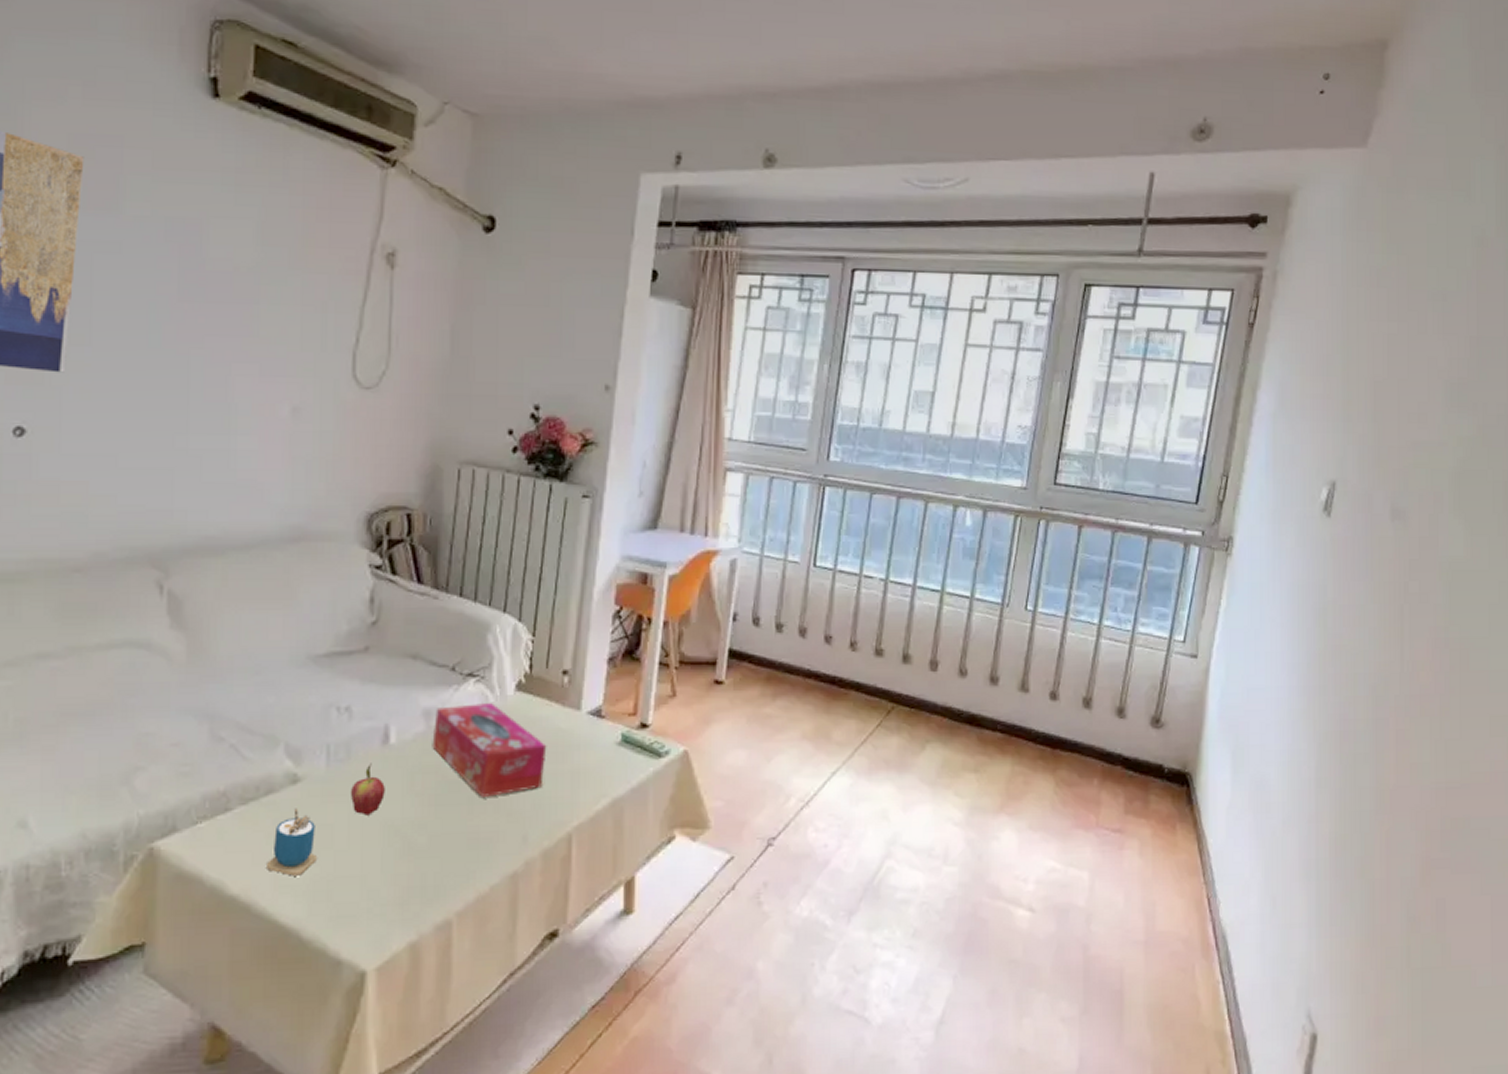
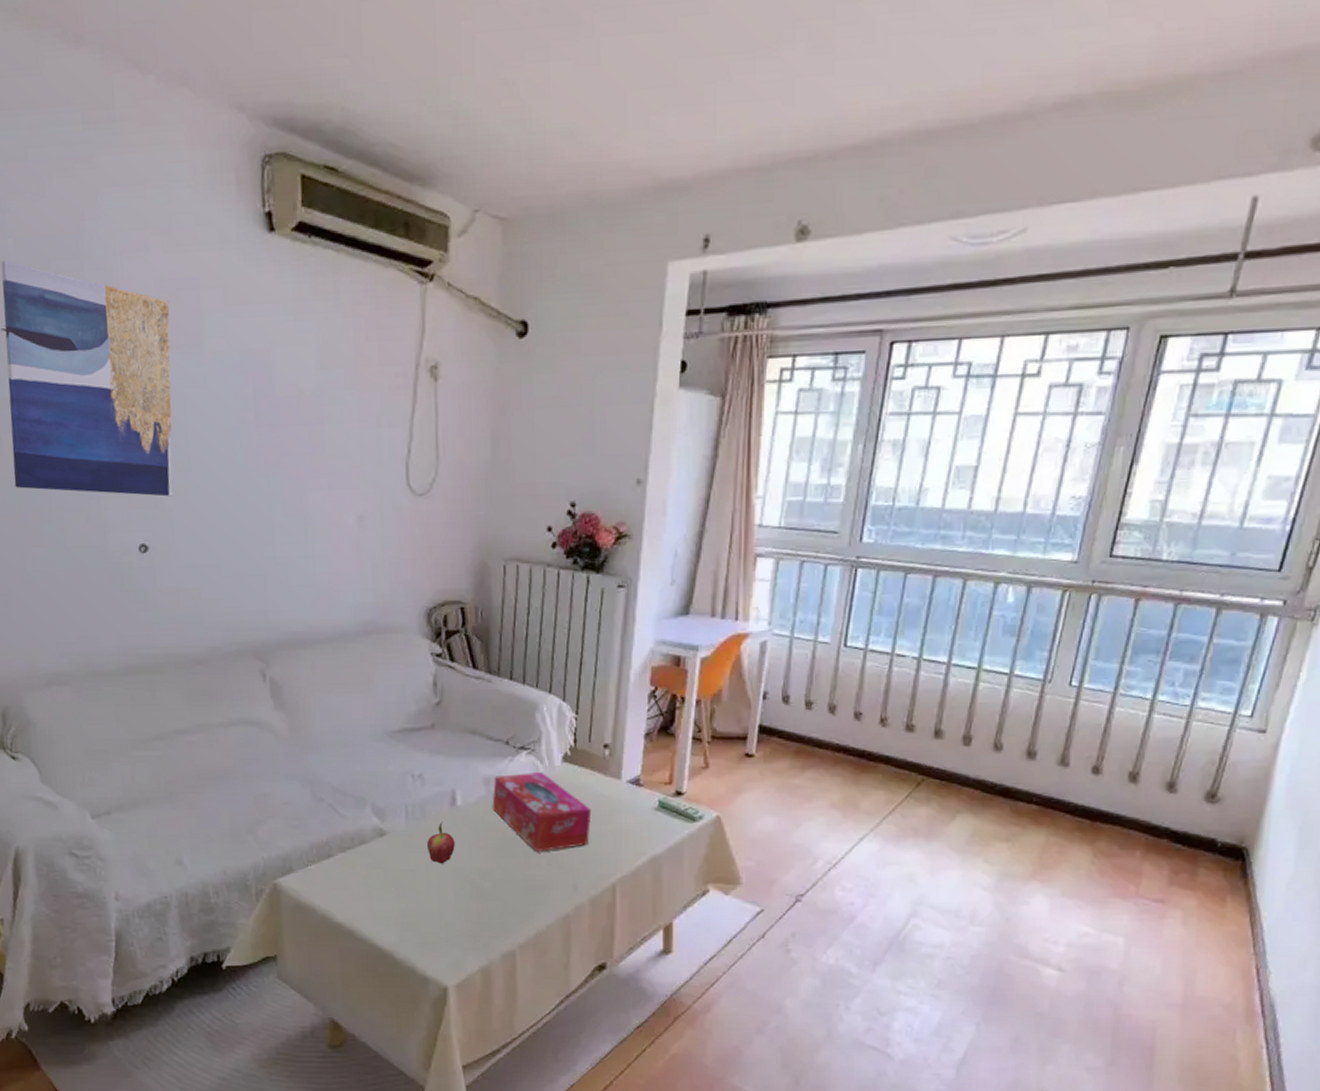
cup: present [267,808,317,876] -> none [364,856,403,910]

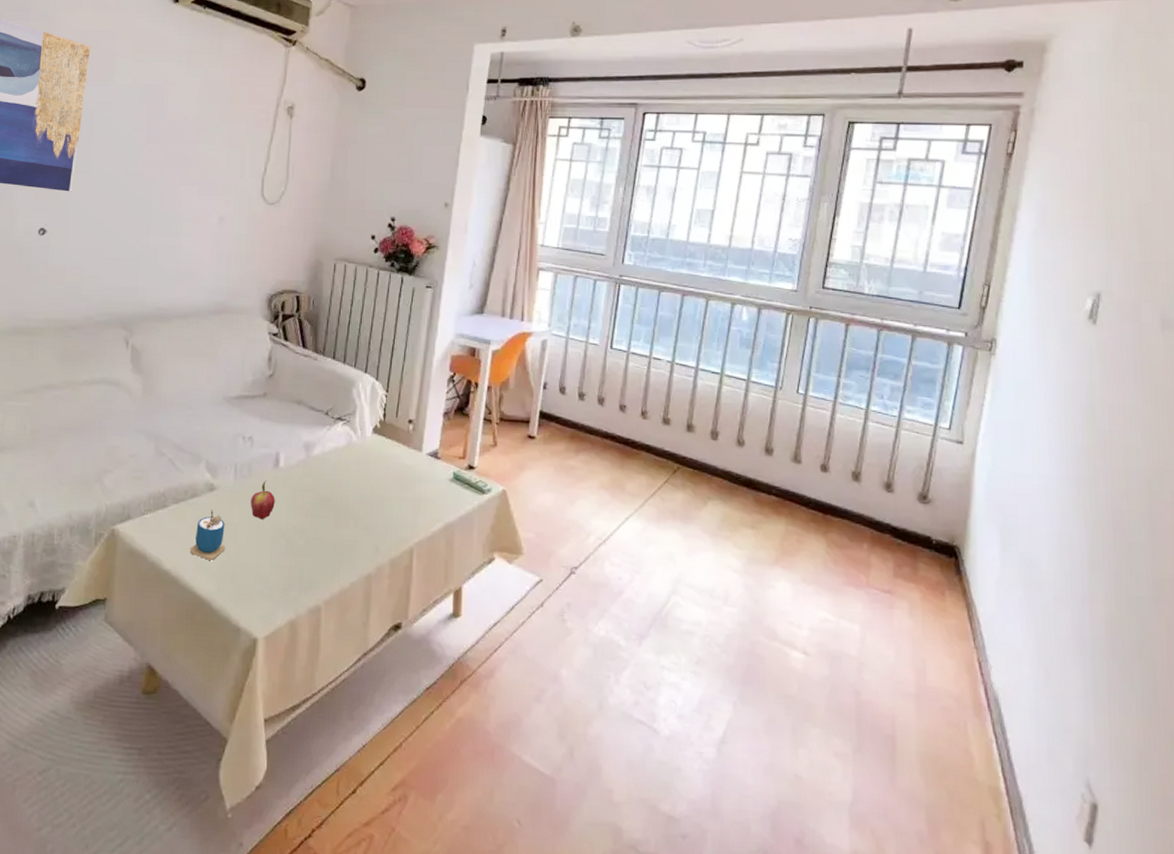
cup: none [364,856,403,910] -> present [190,509,225,560]
tissue box: present [492,772,592,852] -> none [310,441,396,514]

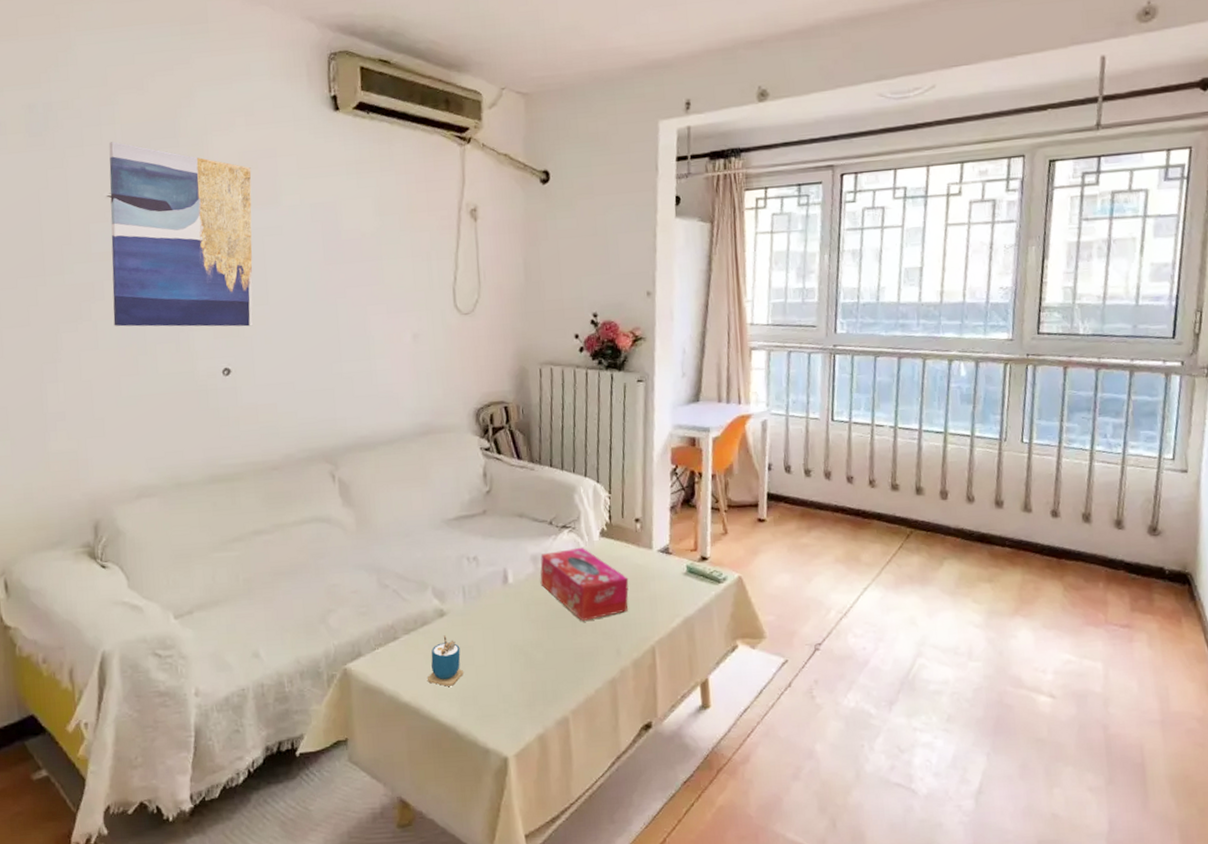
fruit: present [250,480,275,520] -> none [482,598,509,639]
tissue box: none [310,441,396,514] -> present [540,548,629,621]

